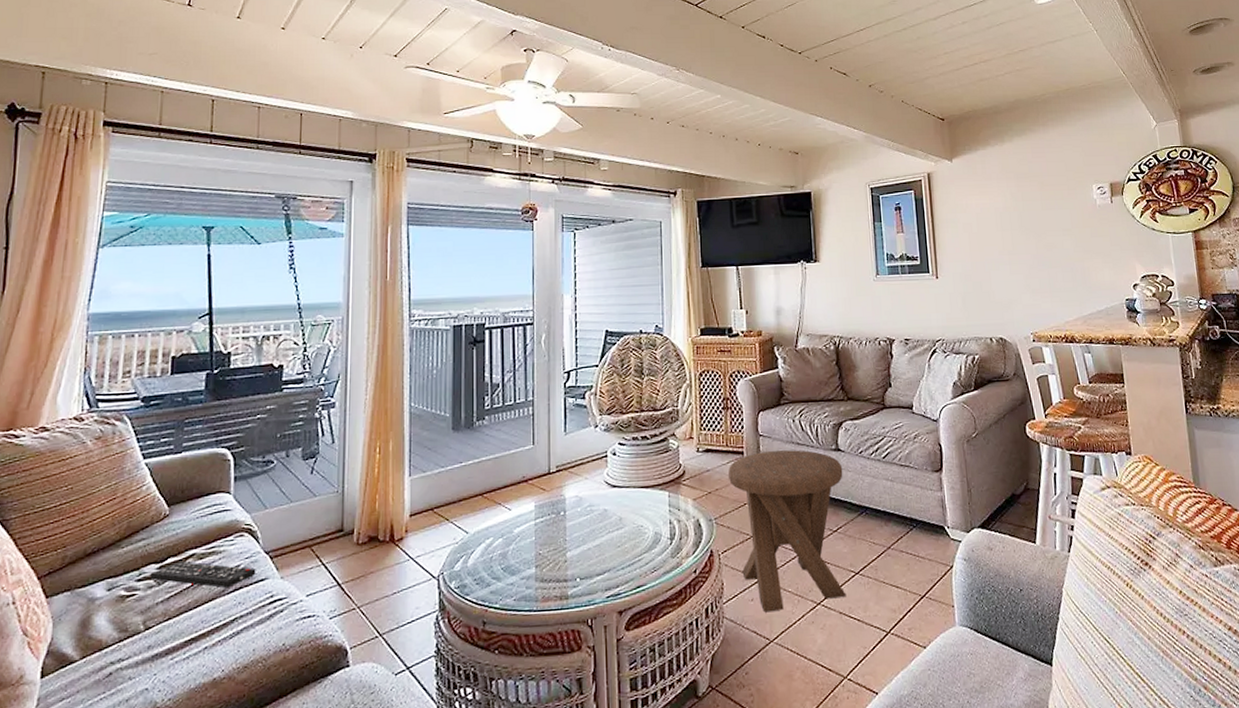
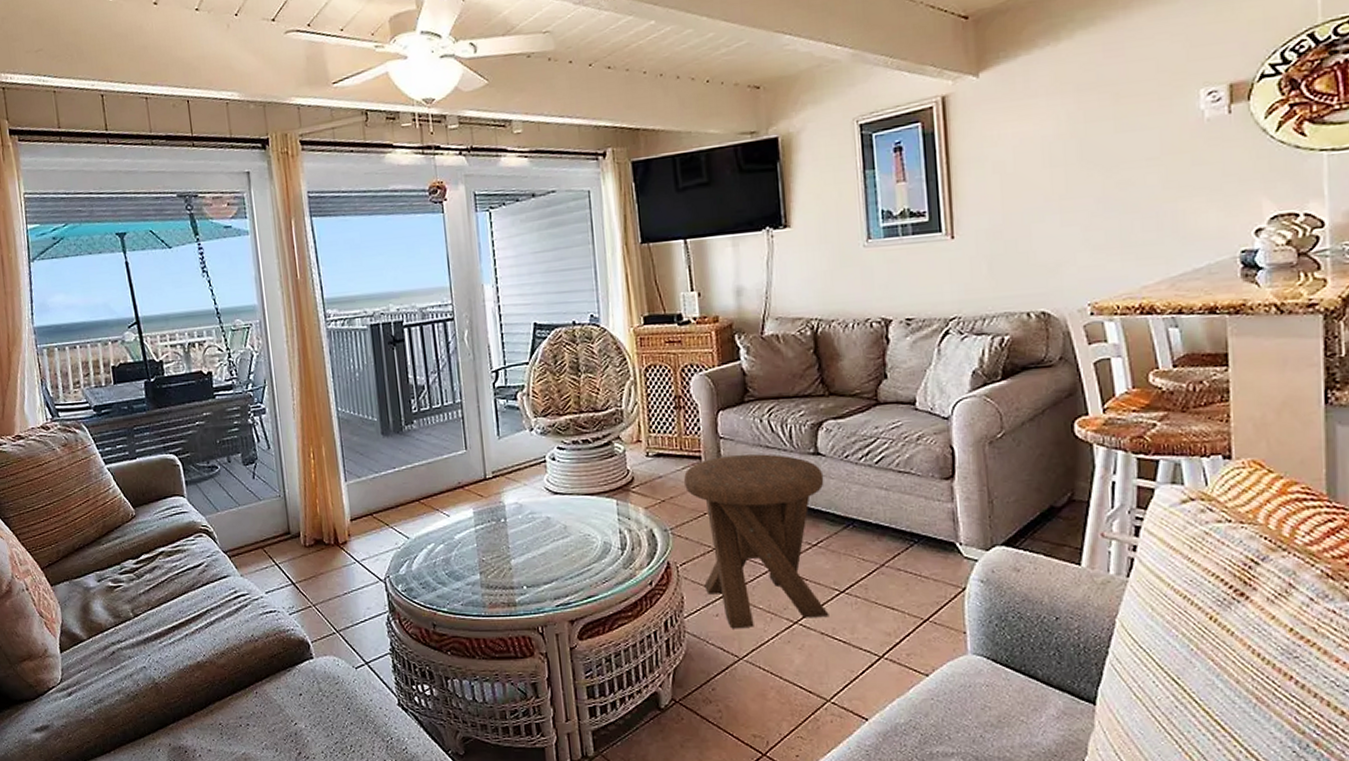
remote control: present [150,561,256,588] -> none [129,557,218,582]

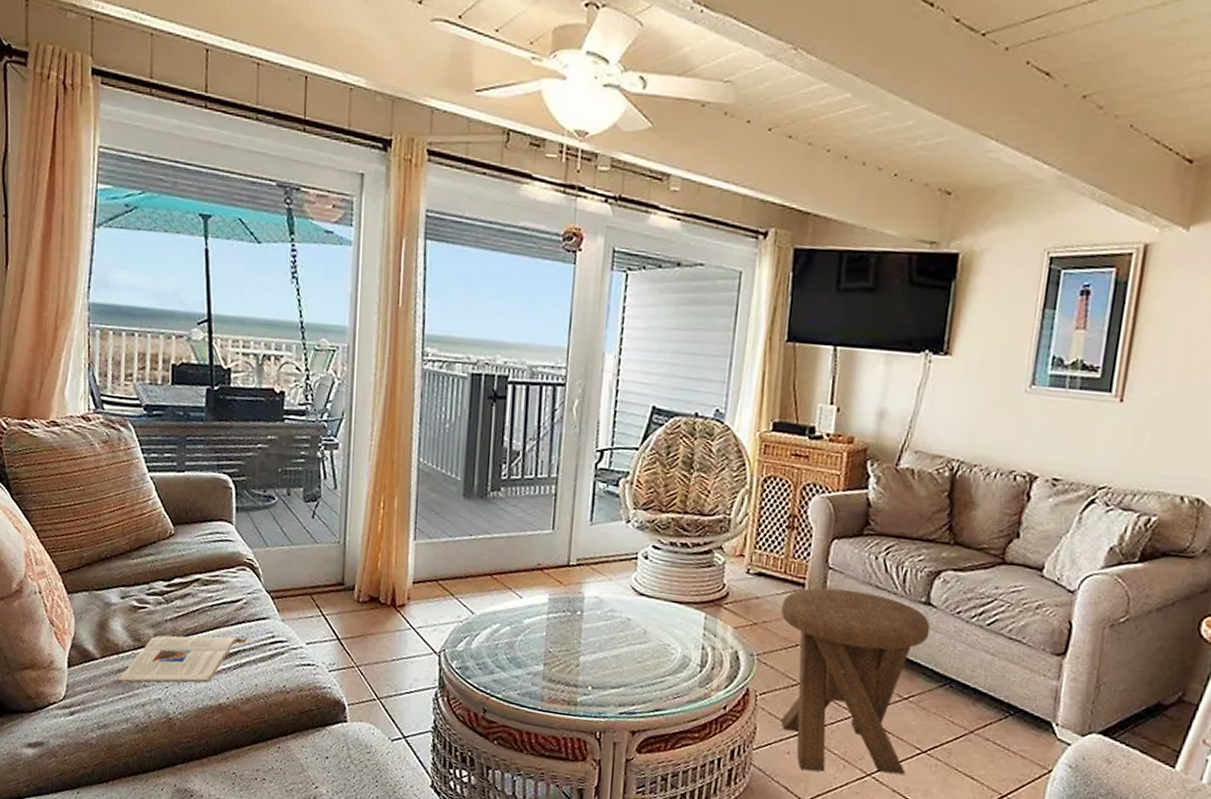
magazine: none [106,598,213,657] -> present [118,635,247,683]

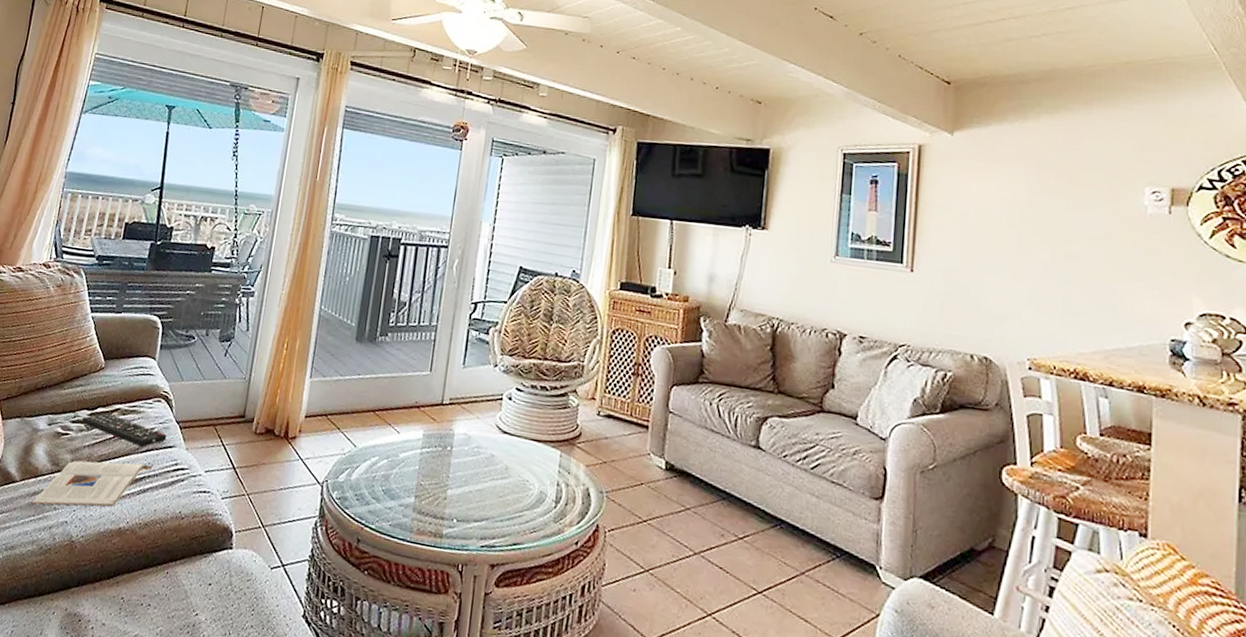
remote control: none [159,583,258,619] -> present [82,412,167,447]
music stool: present [781,588,931,775] -> none [627,430,761,615]

